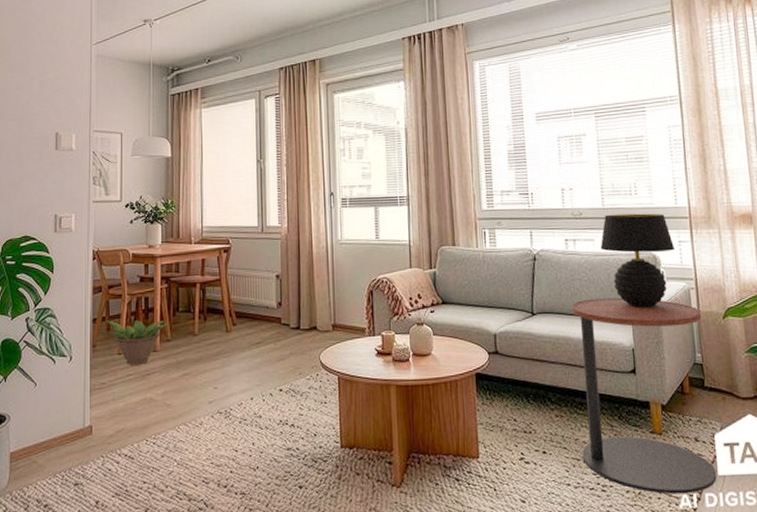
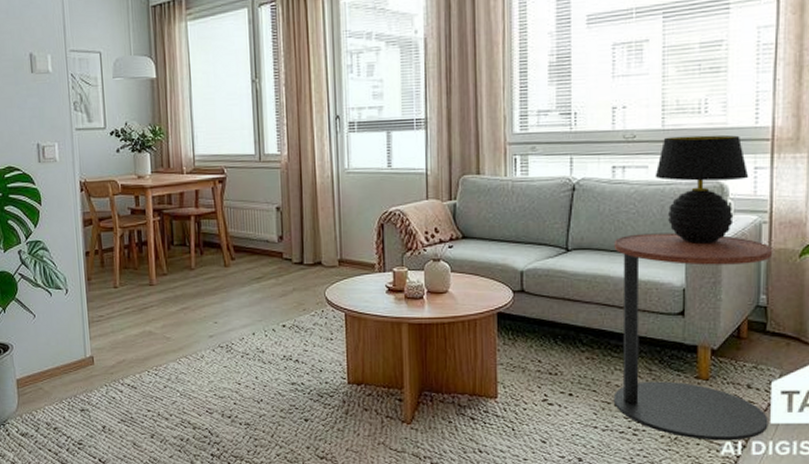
decorative plant: present [103,320,170,365] -> none [97,253,165,299]

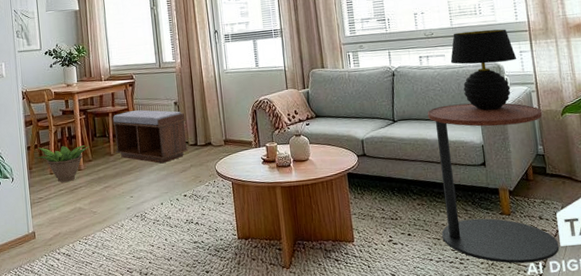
decorative plant: none [97,253,165,299] -> present [36,145,90,182]
bench: none [196,214,291,285] -> present [113,110,188,164]

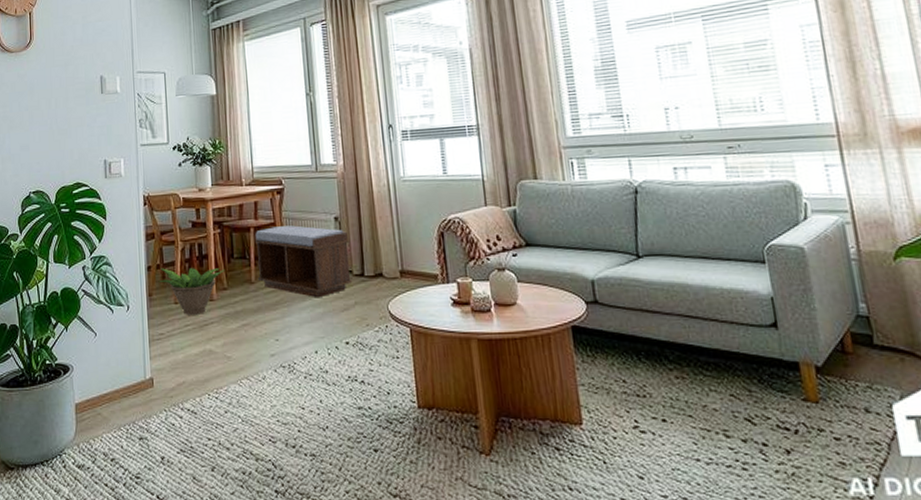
side table: present [427,103,559,264] -> none [686,235,900,477]
table lamp: present [450,29,517,110] -> none [719,132,821,247]

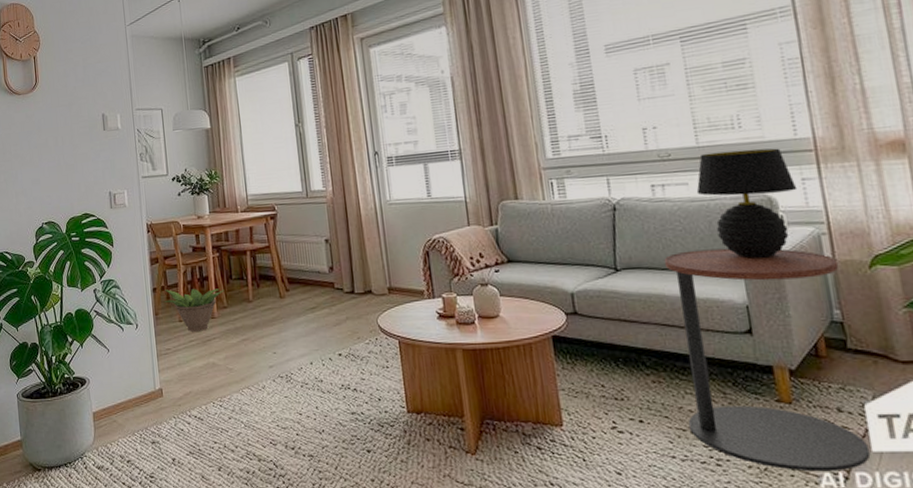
bench: present [255,225,352,298] -> none [251,248,343,315]
side table: none [686,235,900,477] -> present [664,248,871,472]
table lamp: none [719,132,821,247] -> present [696,148,798,259]

